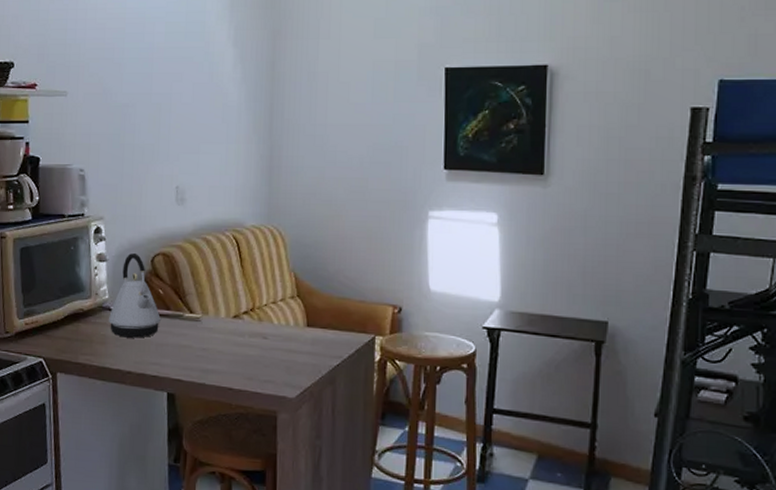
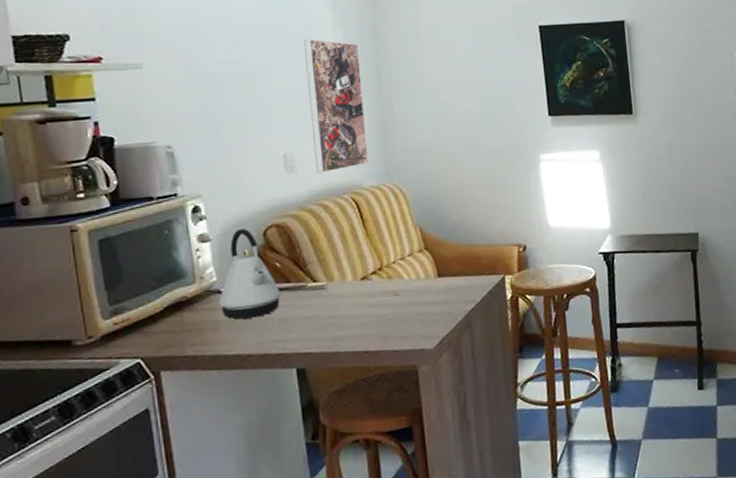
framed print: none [203,73,256,208] -> present [303,38,370,173]

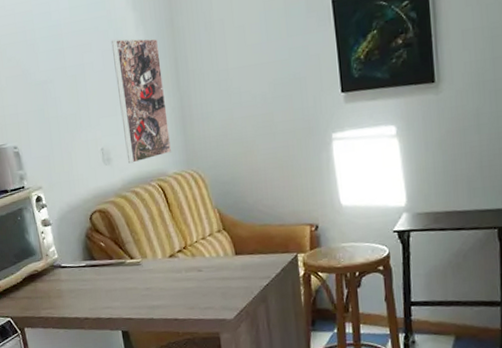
kettle: present [219,229,281,320] -> none [61,214,106,289]

